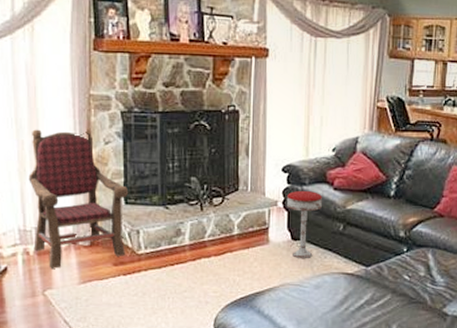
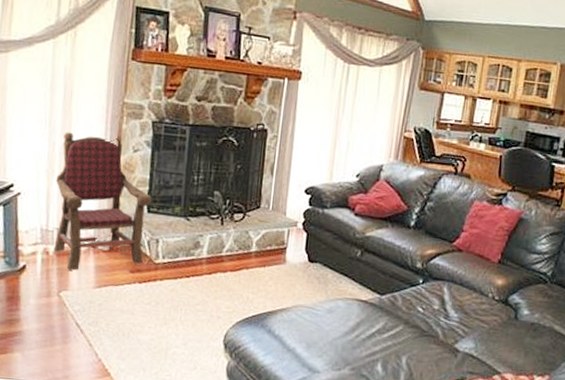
bar stool: present [286,190,323,258] -> none [306,213,343,282]

